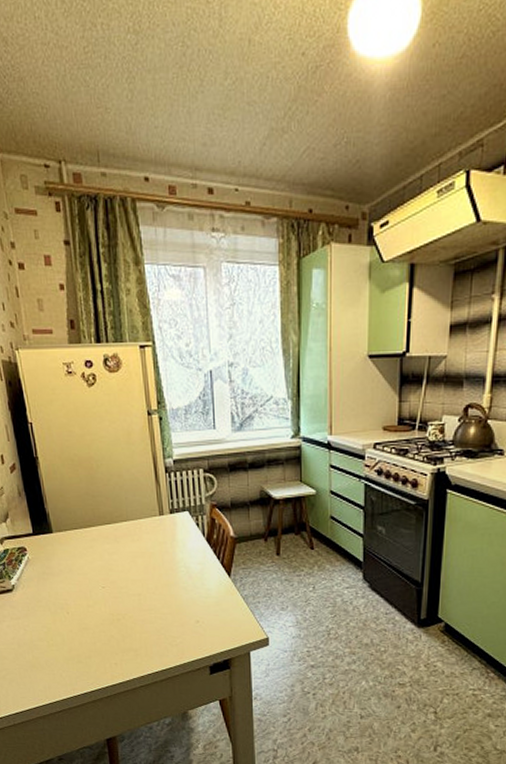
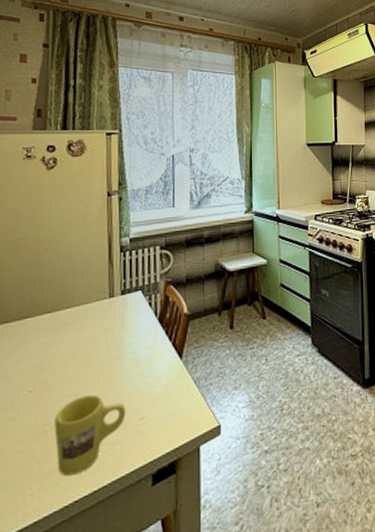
mug: none [125,596,184,655] -> present [54,394,127,477]

